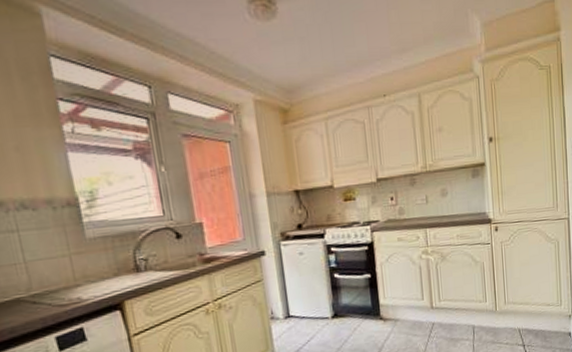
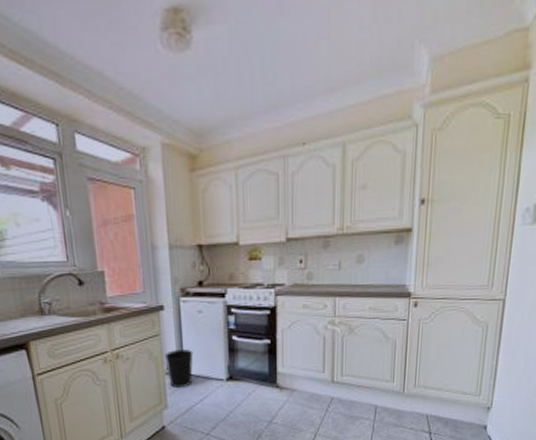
wastebasket: none [268,292,298,332] -> present [164,350,194,389]

